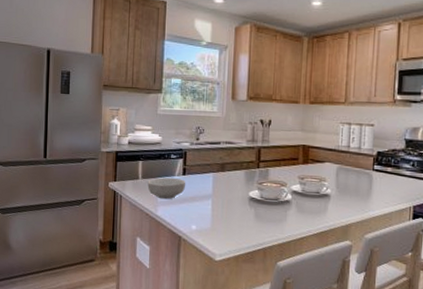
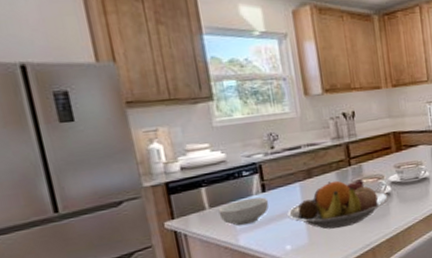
fruit bowl: none [199,178,289,222] -> present [287,179,389,229]

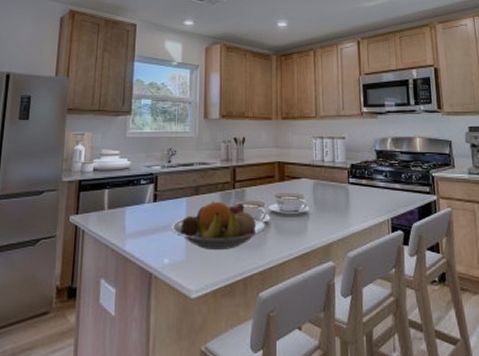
cereal bowl: present [218,197,269,226] -> none [114,206,158,231]

